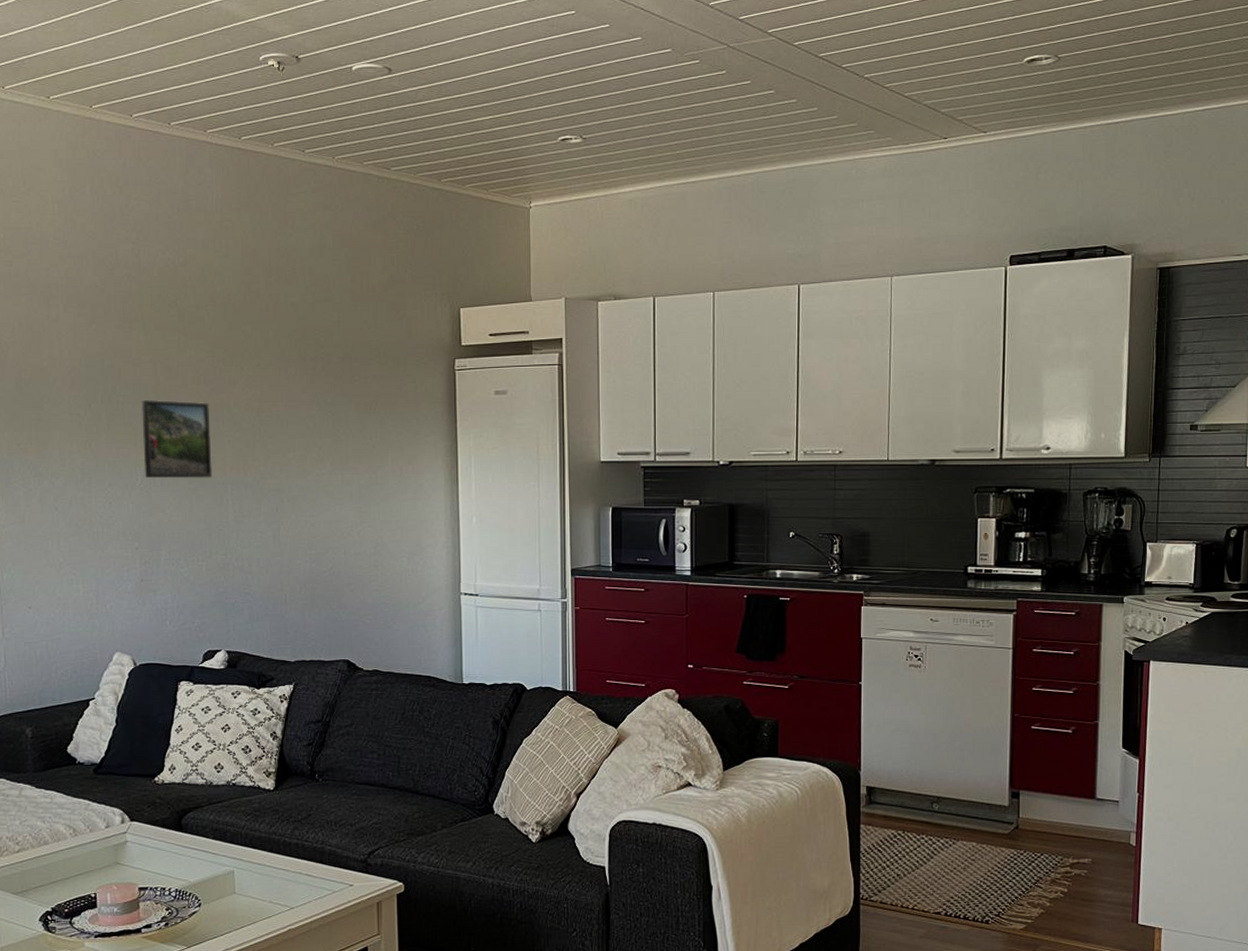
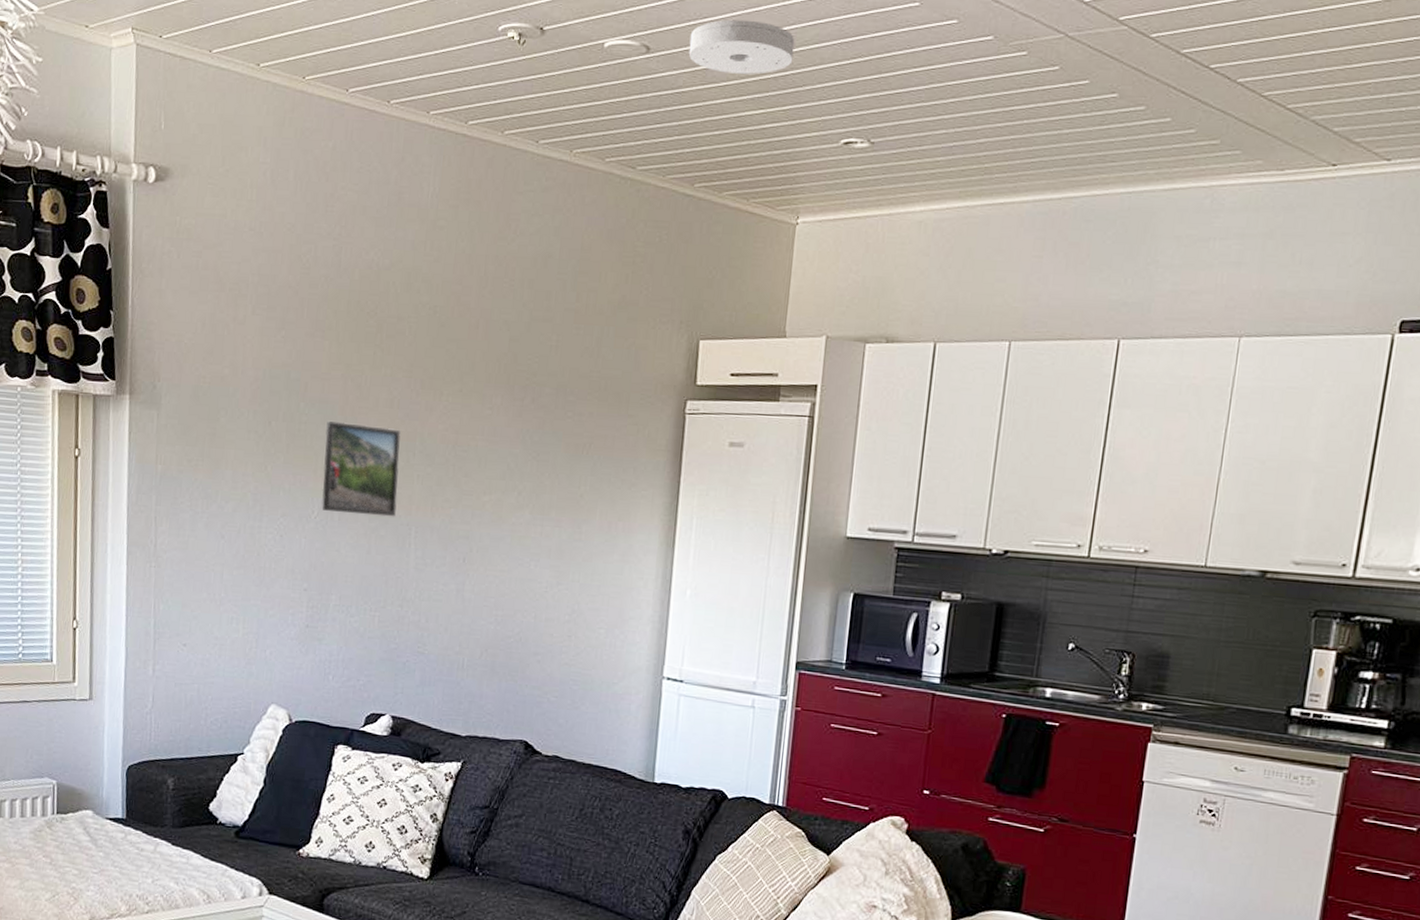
smoke detector: none [424,43,512,87] -> present [688,19,795,74]

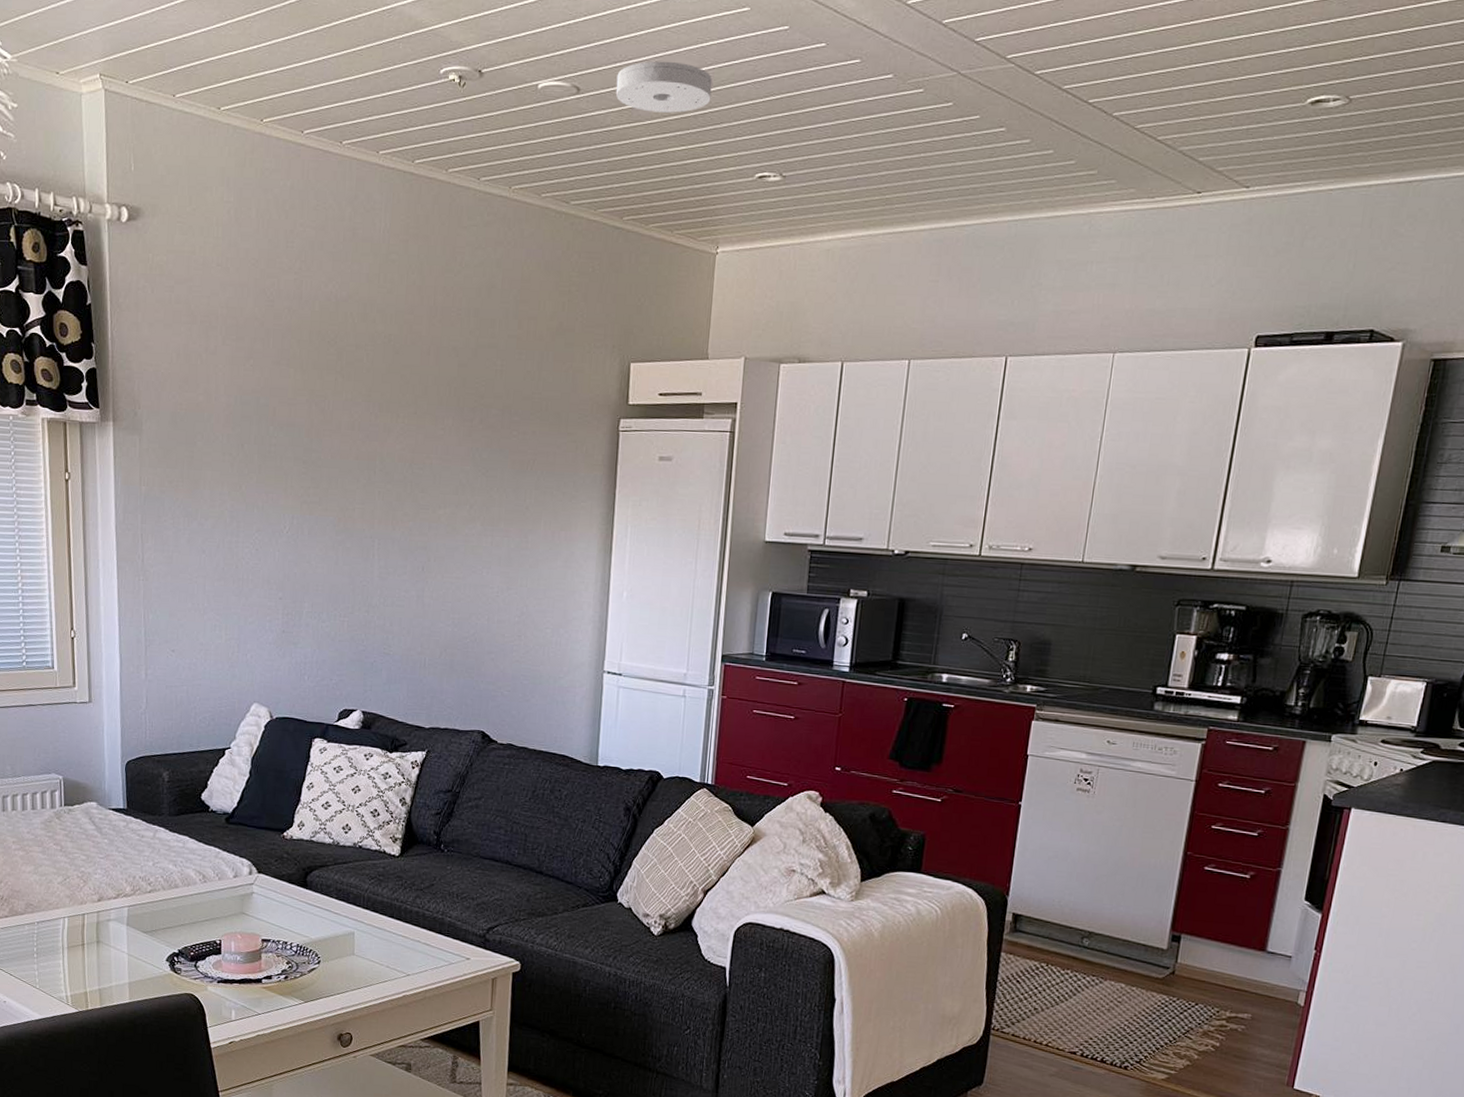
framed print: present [321,420,401,517] -> none [292,442,362,531]

